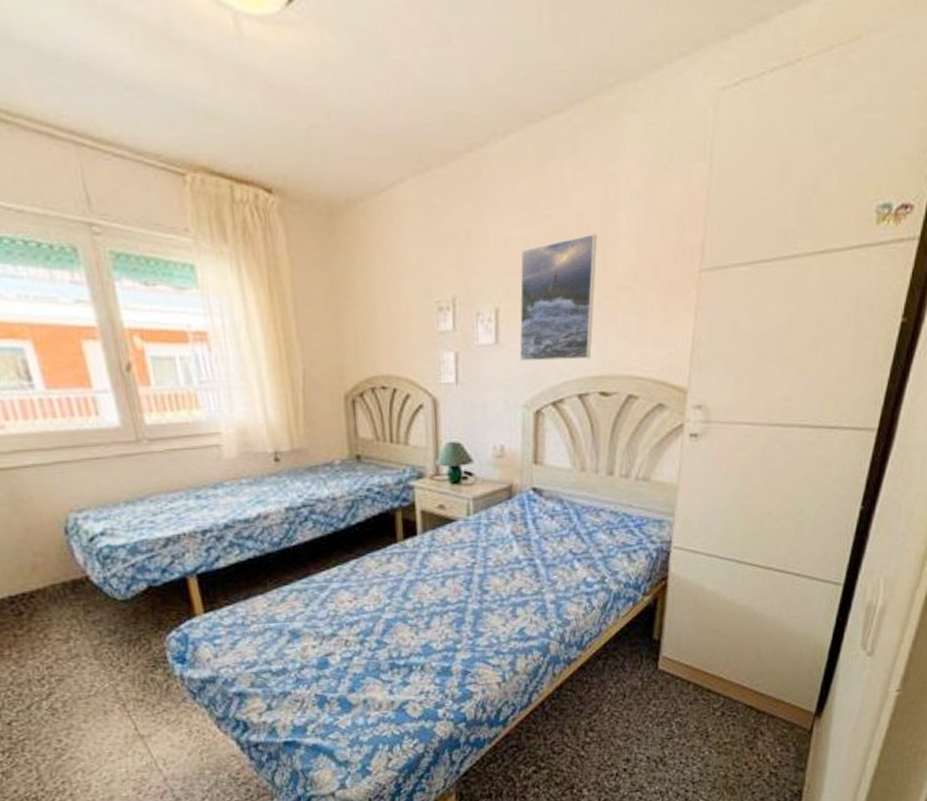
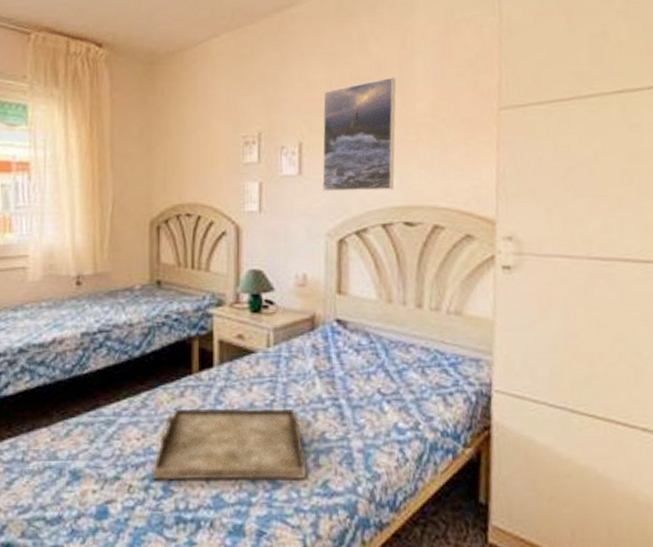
serving tray: none [365,569,506,635] -> present [152,407,307,481]

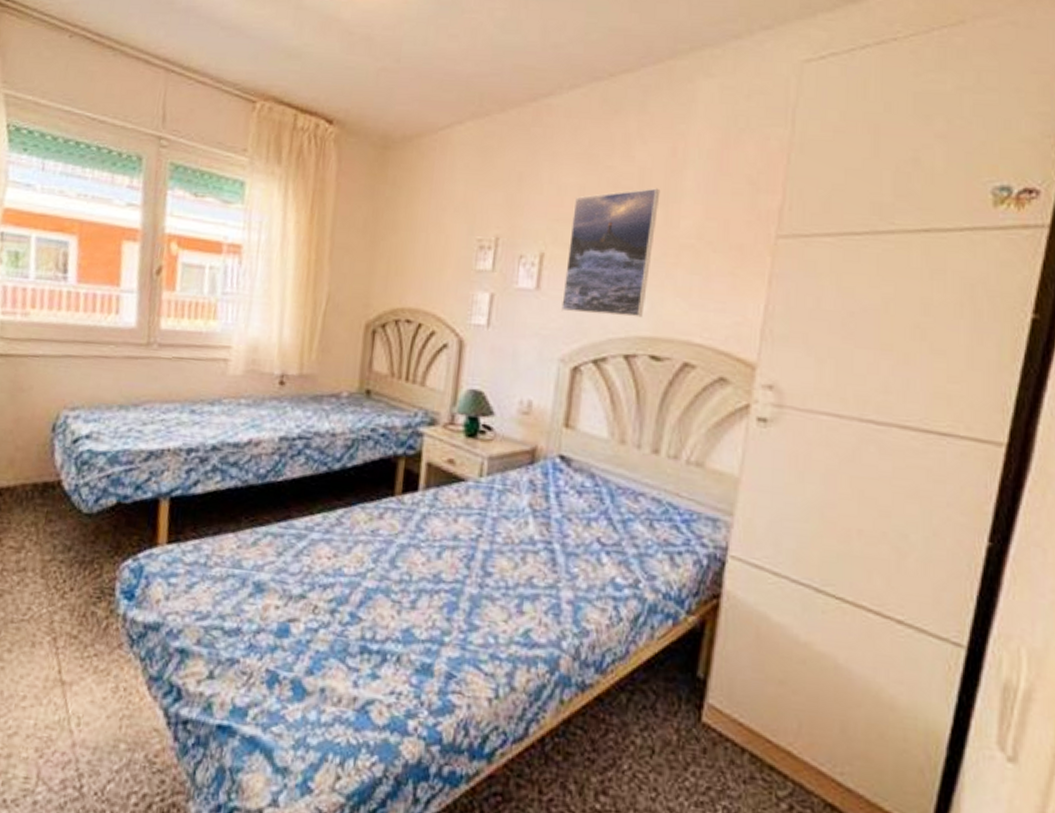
serving tray: present [152,407,307,481] -> none [340,531,507,625]

